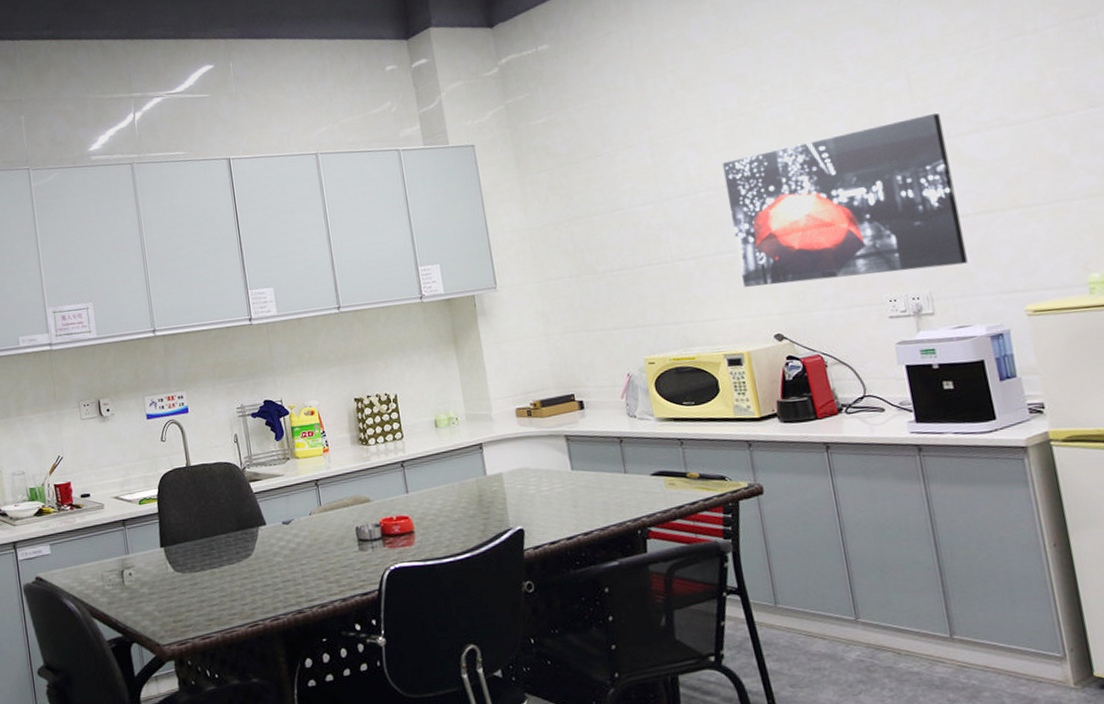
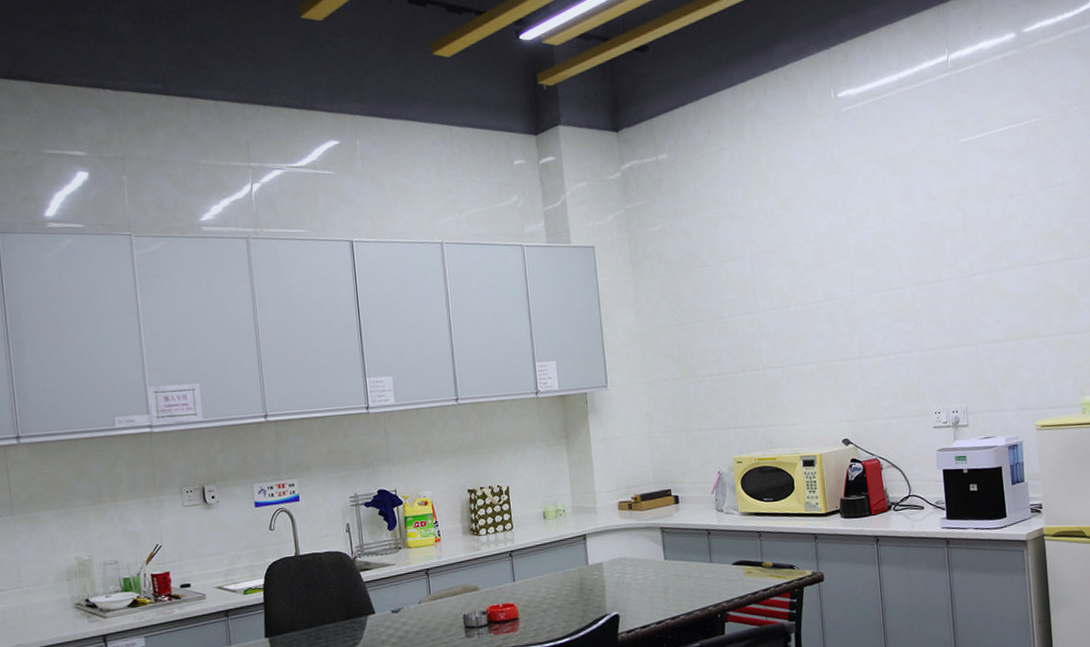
wall art: present [722,113,968,287] -> none [810,250,997,396]

